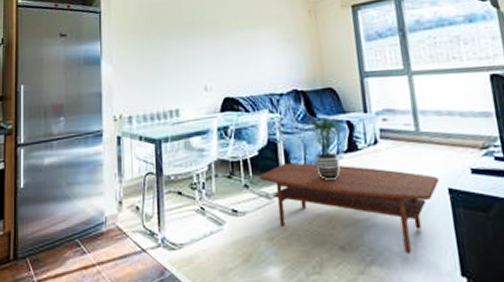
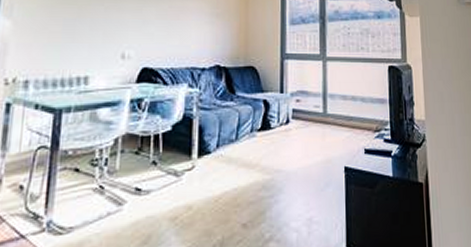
coffee table: present [259,162,439,254] -> none [170,139,337,229]
potted plant: present [304,116,342,180] -> none [222,94,259,157]

